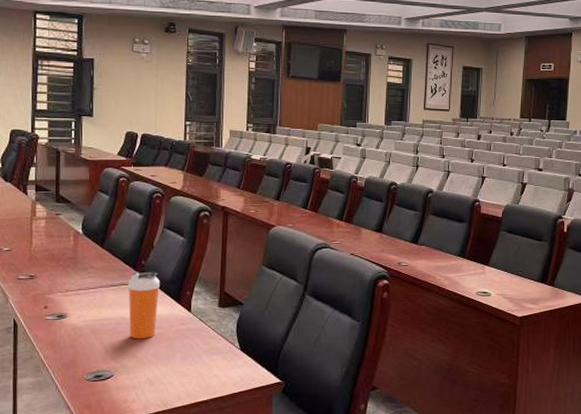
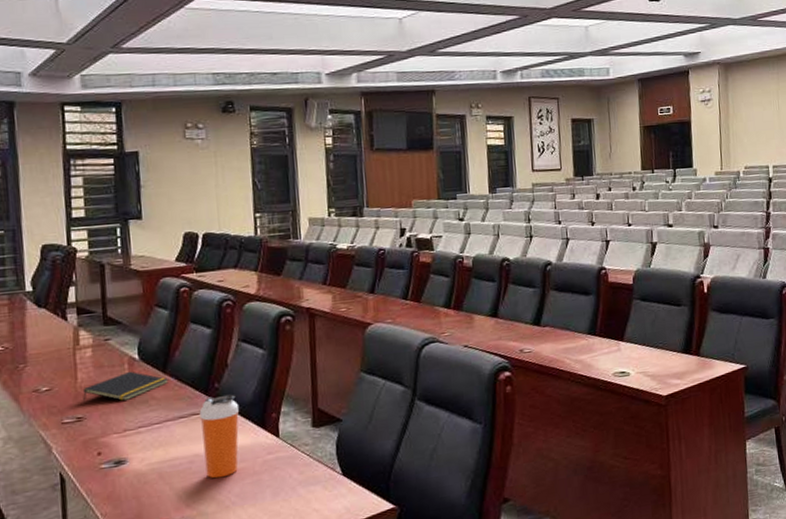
notepad: none [36,242,105,267] -> present [82,371,169,402]

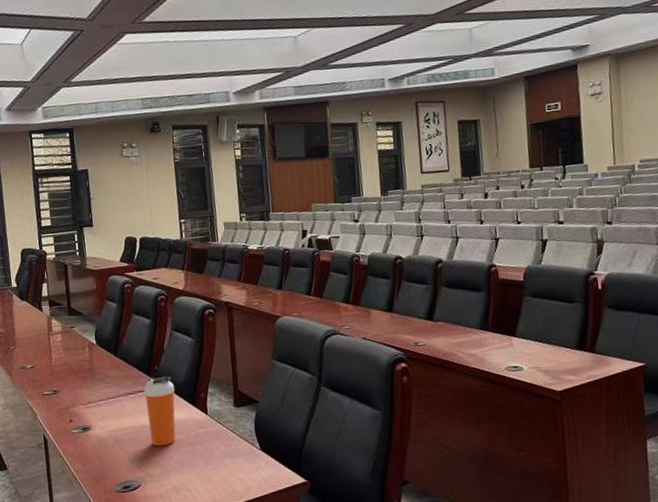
notepad: present [82,371,169,402] -> none [56,353,119,379]

